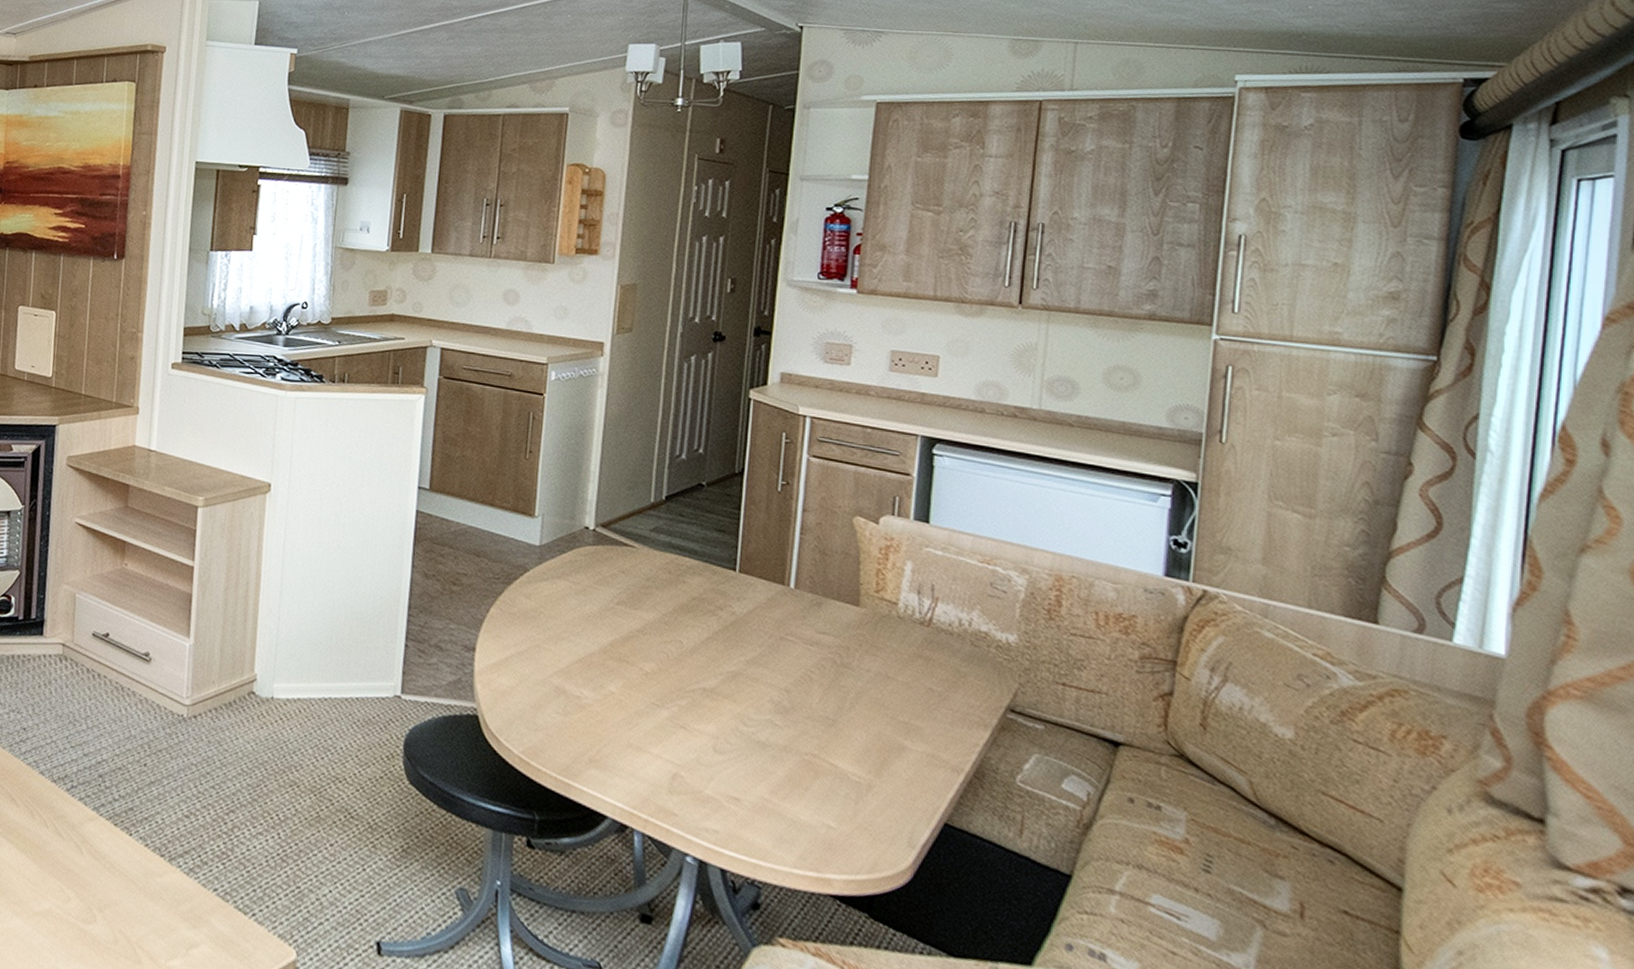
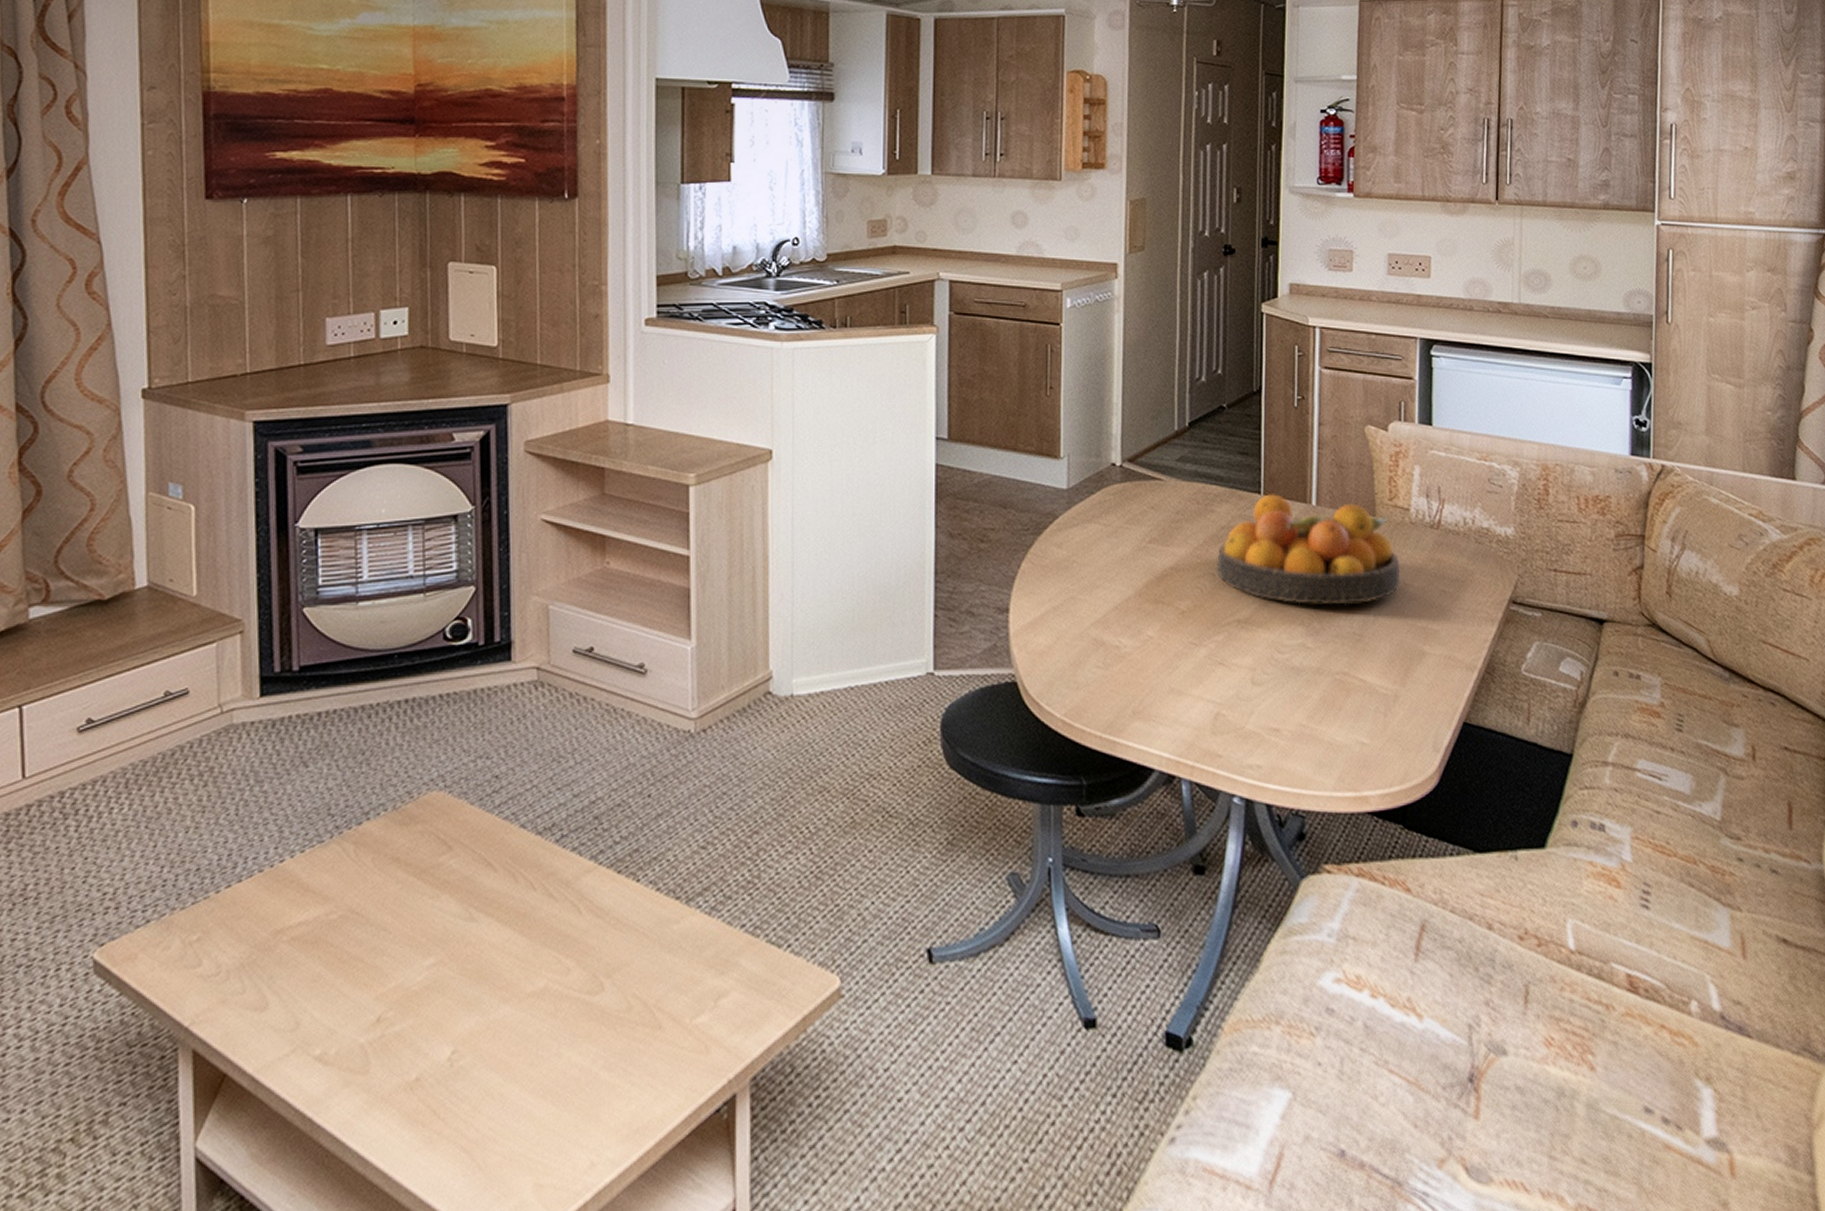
fruit bowl: none [685,572,883,689] -> present [1217,494,1400,605]

